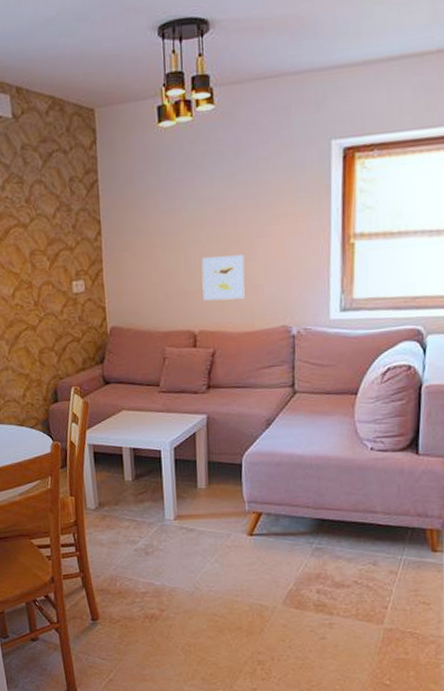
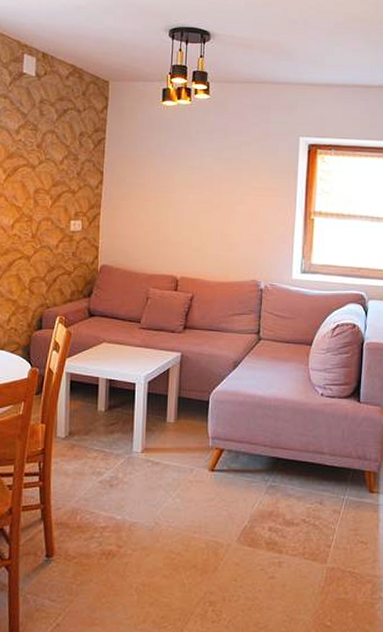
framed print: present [201,254,245,301] -> none [187,214,225,253]

